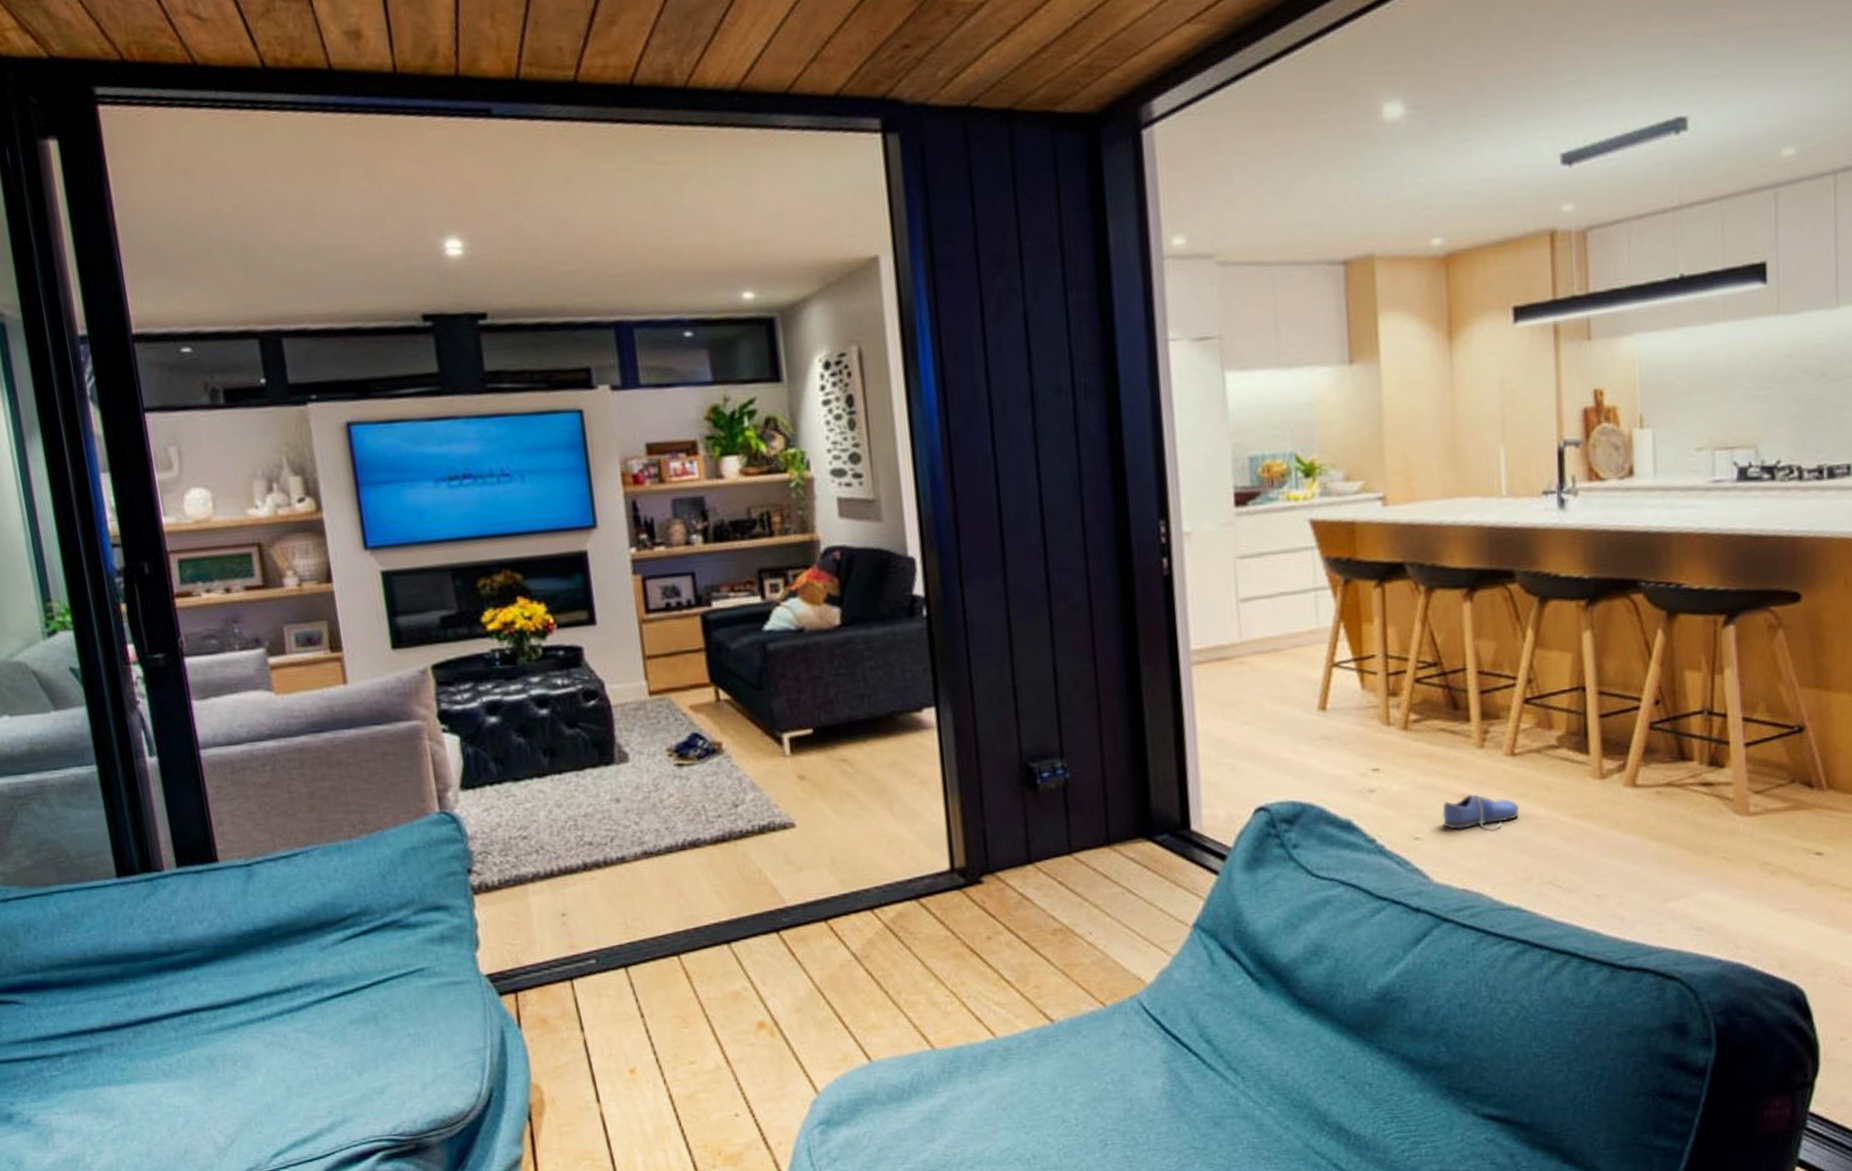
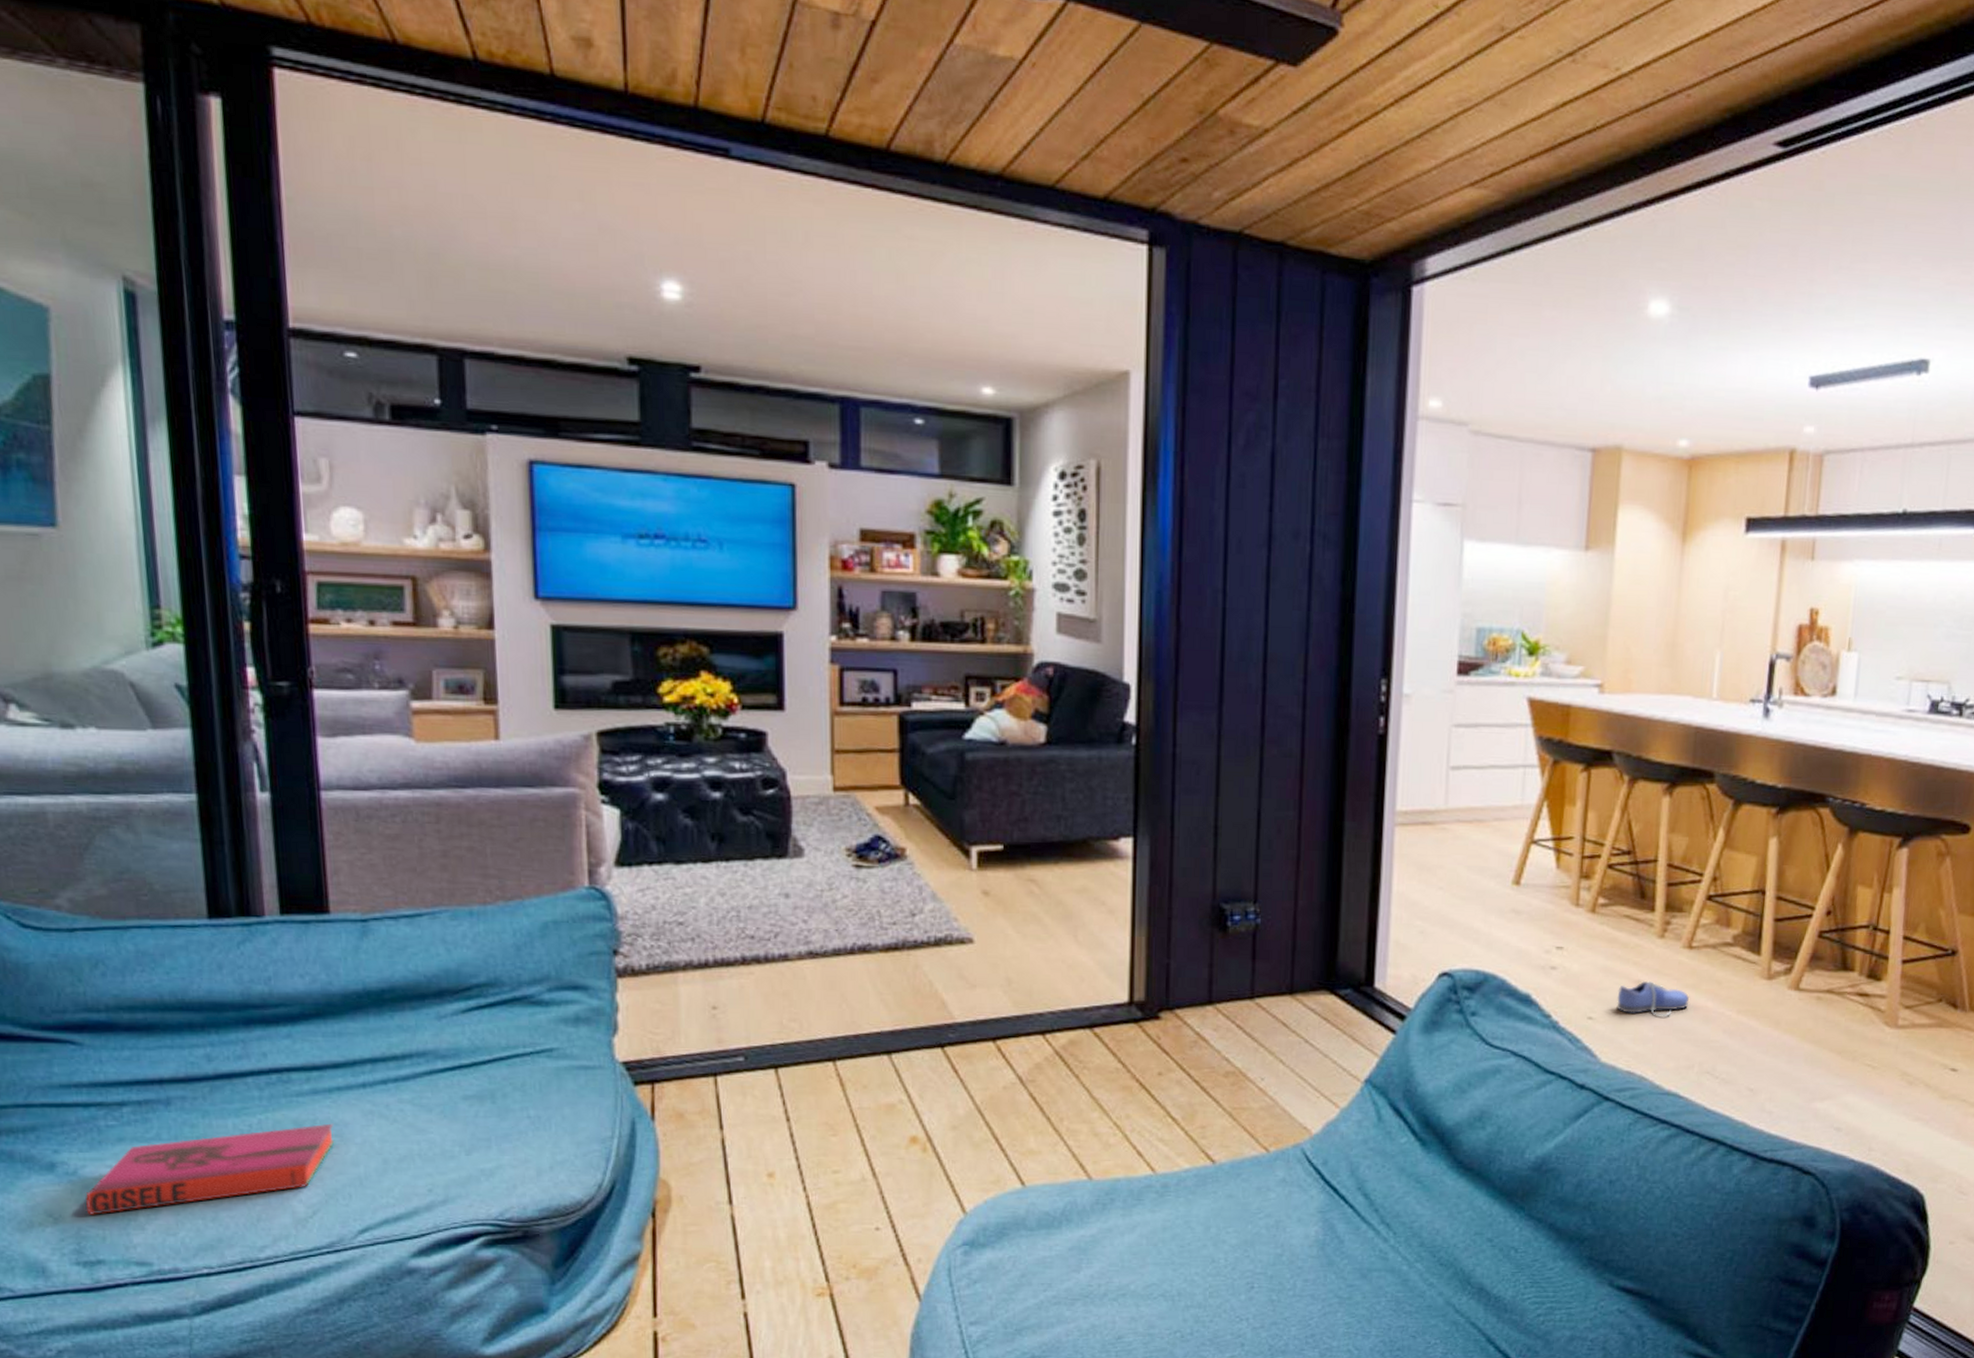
hardback book: none [40,1056,244,1159] -> present [86,1123,335,1215]

